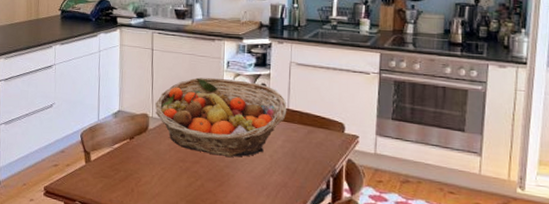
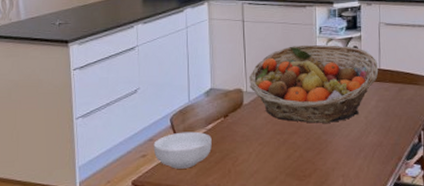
cereal bowl: none [64,148,117,182] -> present [153,131,212,169]

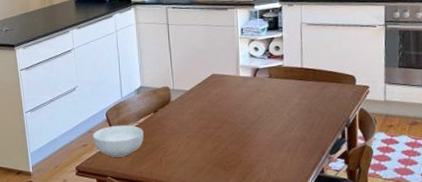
fruit basket: present [248,44,379,123] -> none [174,45,301,119]

